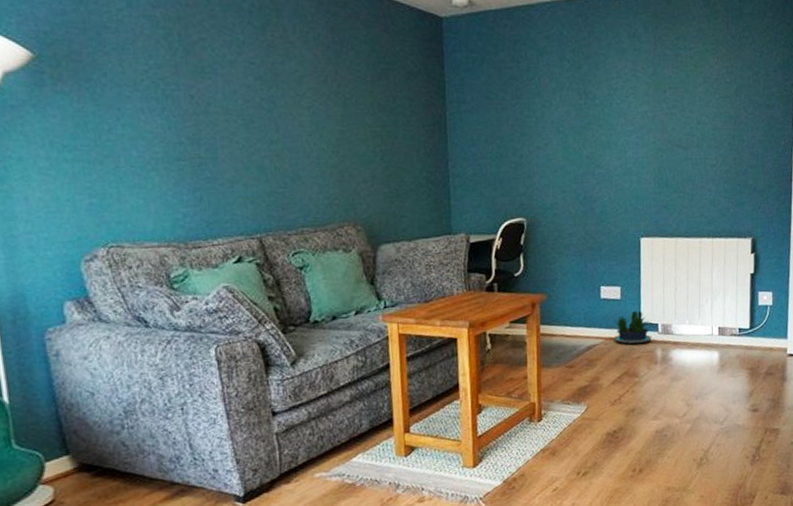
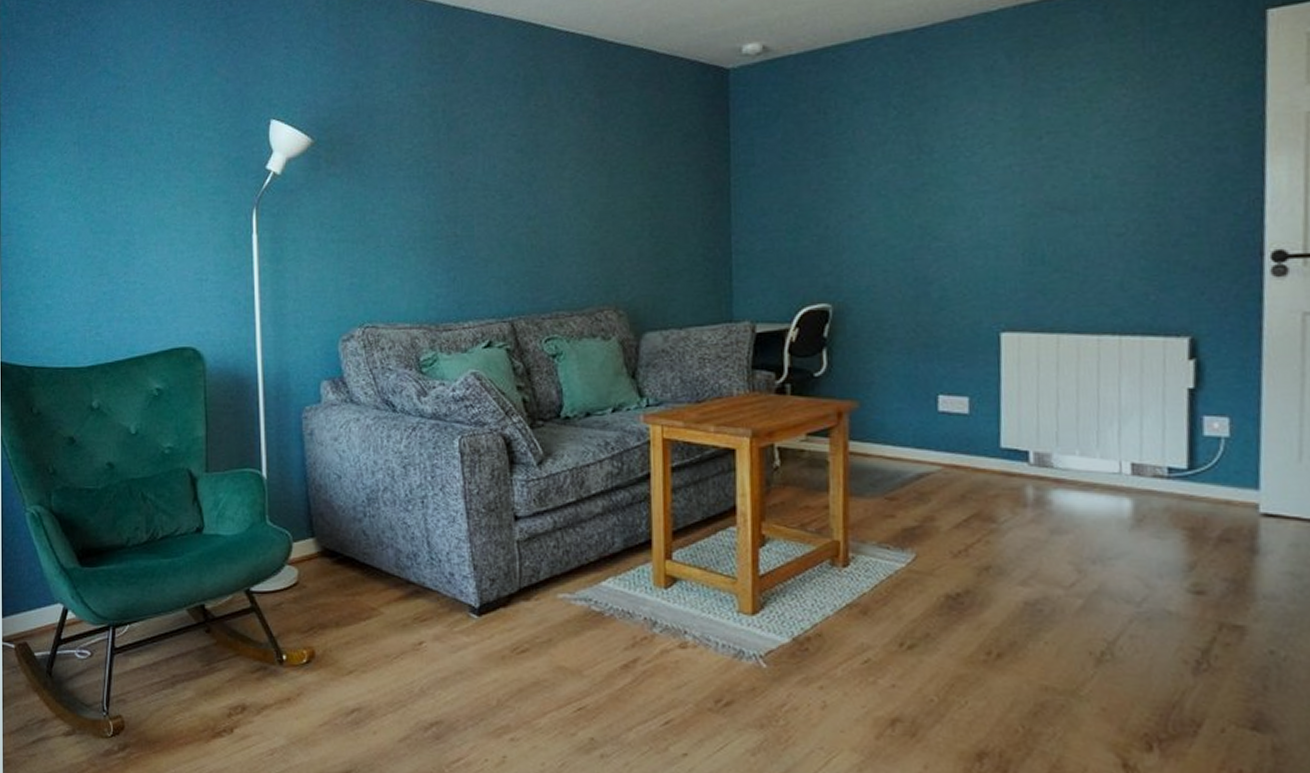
potted plant: present [614,310,652,344] -> none [958,430,1018,477]

